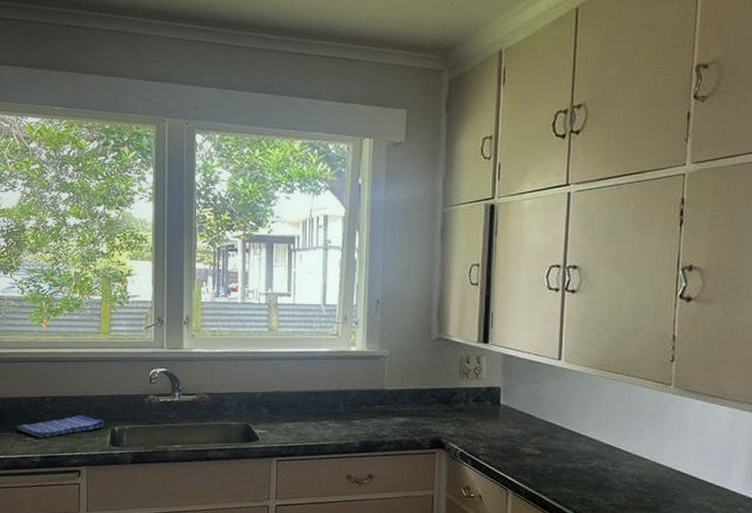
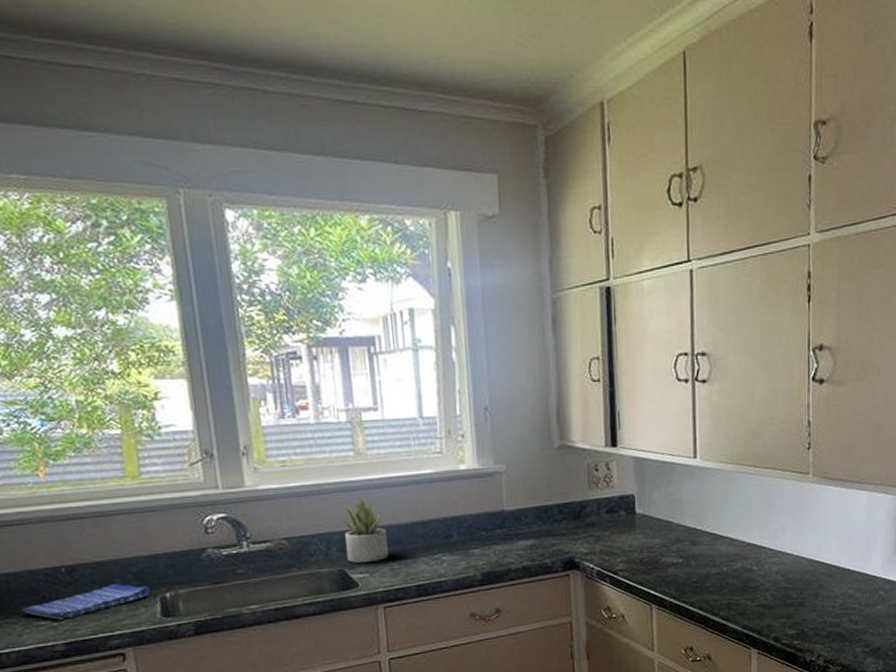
succulent plant: none [252,366,287,421] -> present [344,497,388,563]

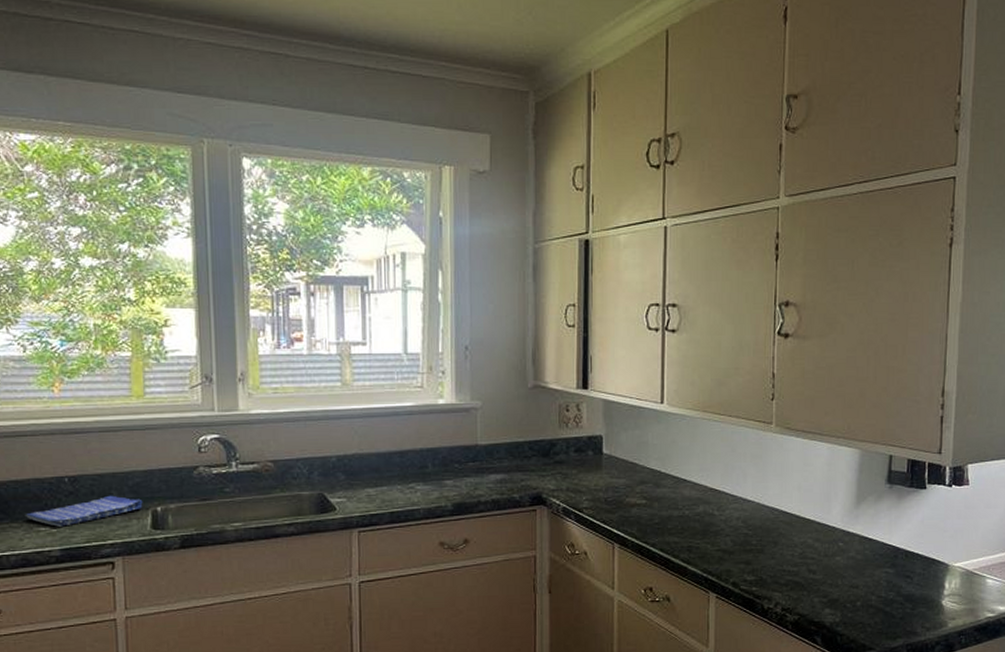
succulent plant: present [344,497,388,563] -> none [326,426,367,487]

